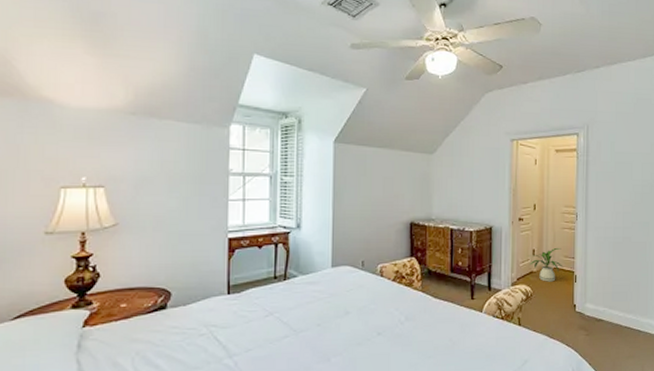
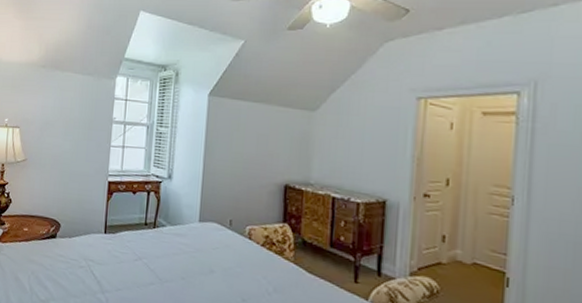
house plant: present [527,247,563,282] -> none [434,237,489,281]

